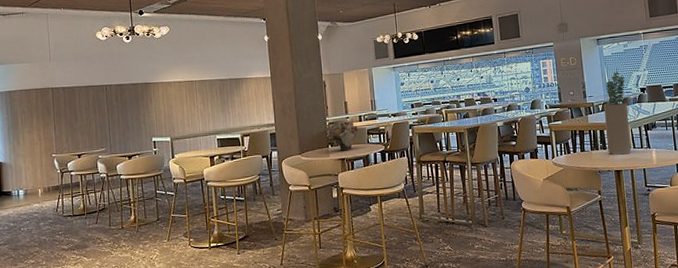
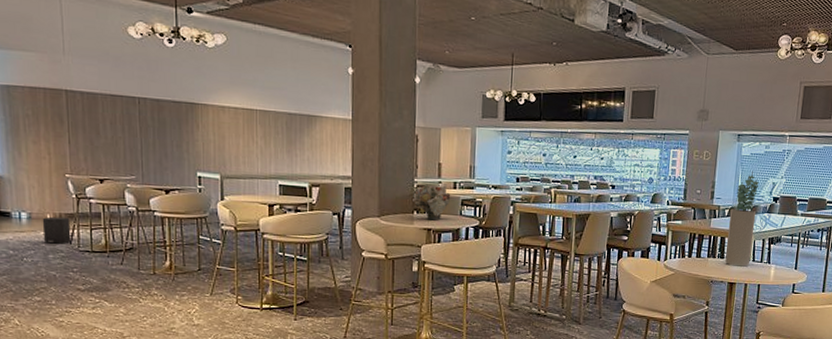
pedal bin: none [35,189,57,213] -> present [42,216,71,244]

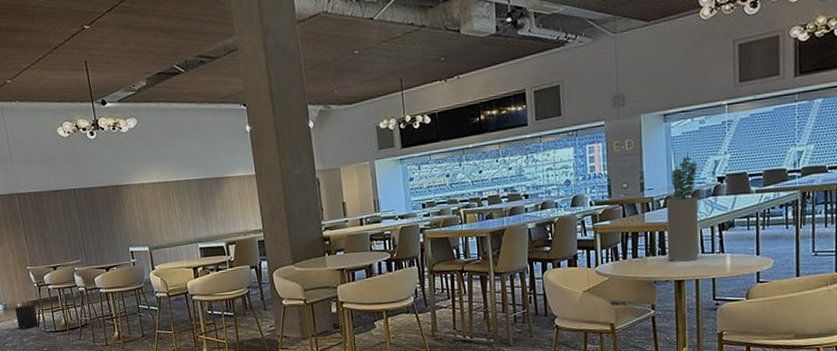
flower arrangement: present [412,184,451,221] -> none [321,222,359,261]

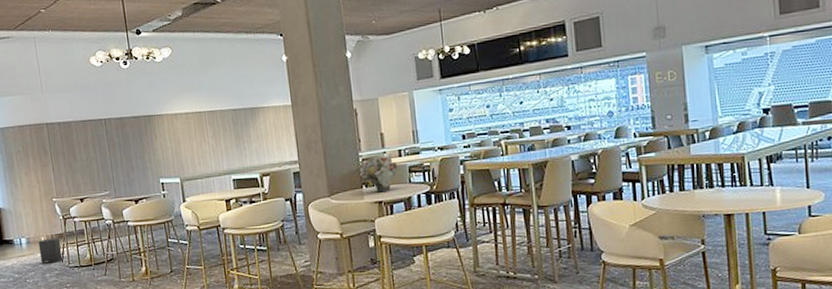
flower arrangement: none [321,222,359,261] -> present [358,153,398,193]
vase: present [666,152,699,262] -> none [711,83,748,195]

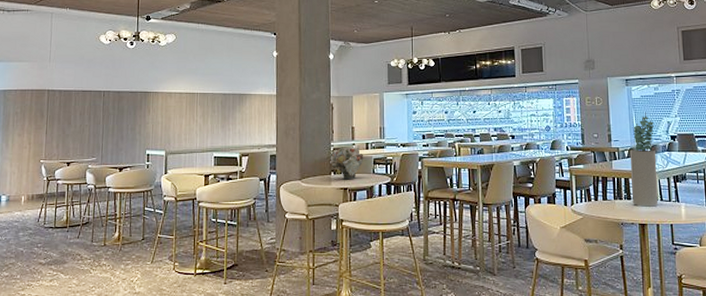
pedal bin: present [38,237,63,264] -> none [16,198,40,222]
vase: none [711,83,748,195] -> present [629,112,659,207]

